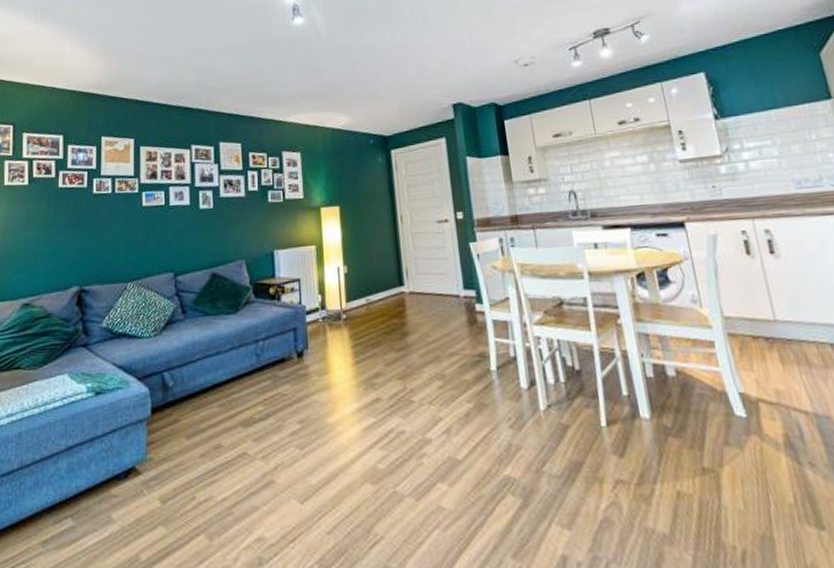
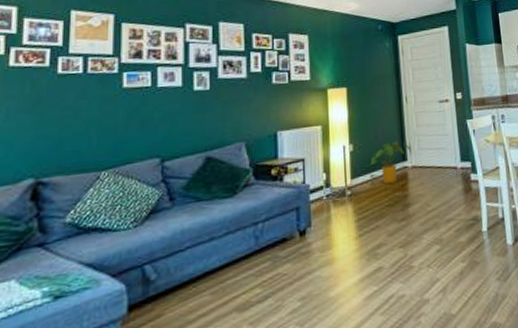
house plant: none [365,264,408,310] -> present [370,141,411,185]

